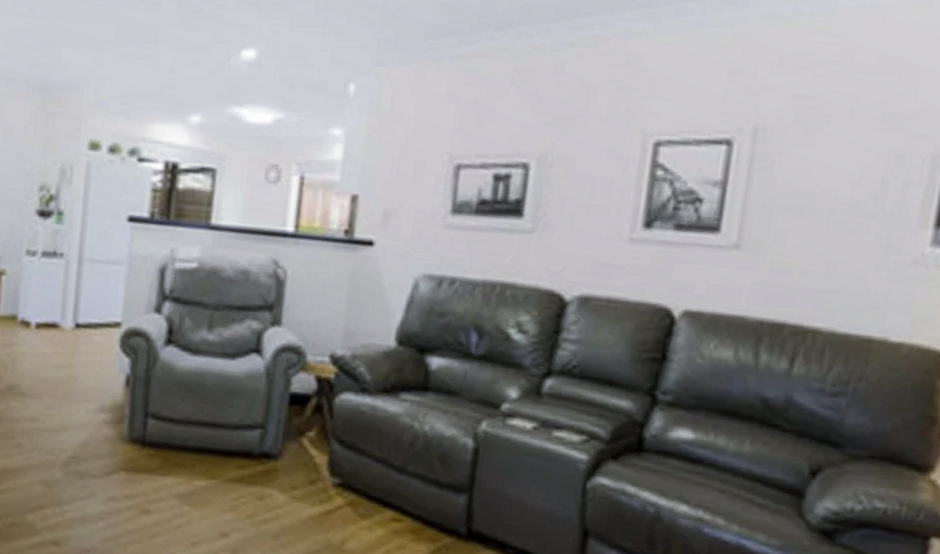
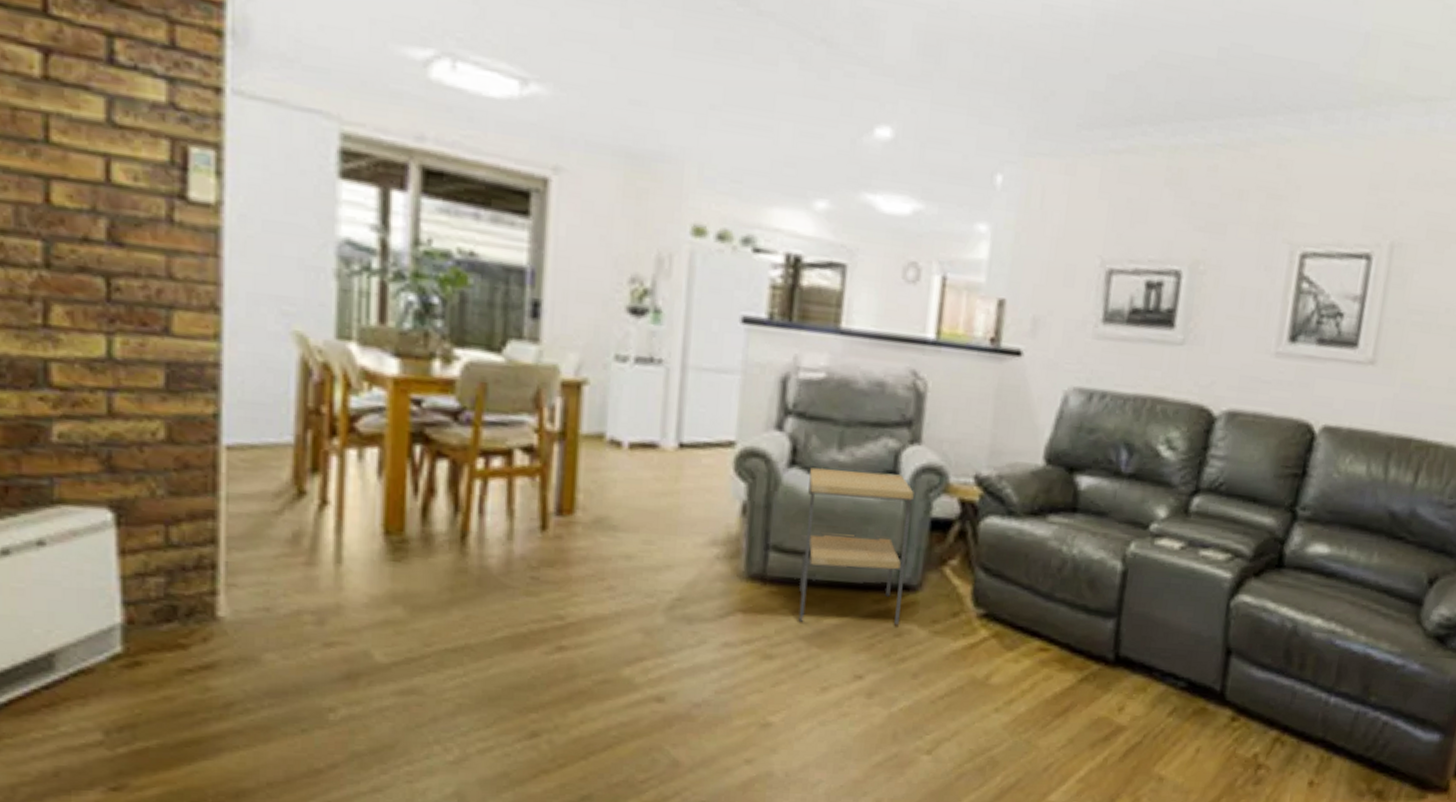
side table: none [172,346,275,490] -> present [798,468,914,626]

